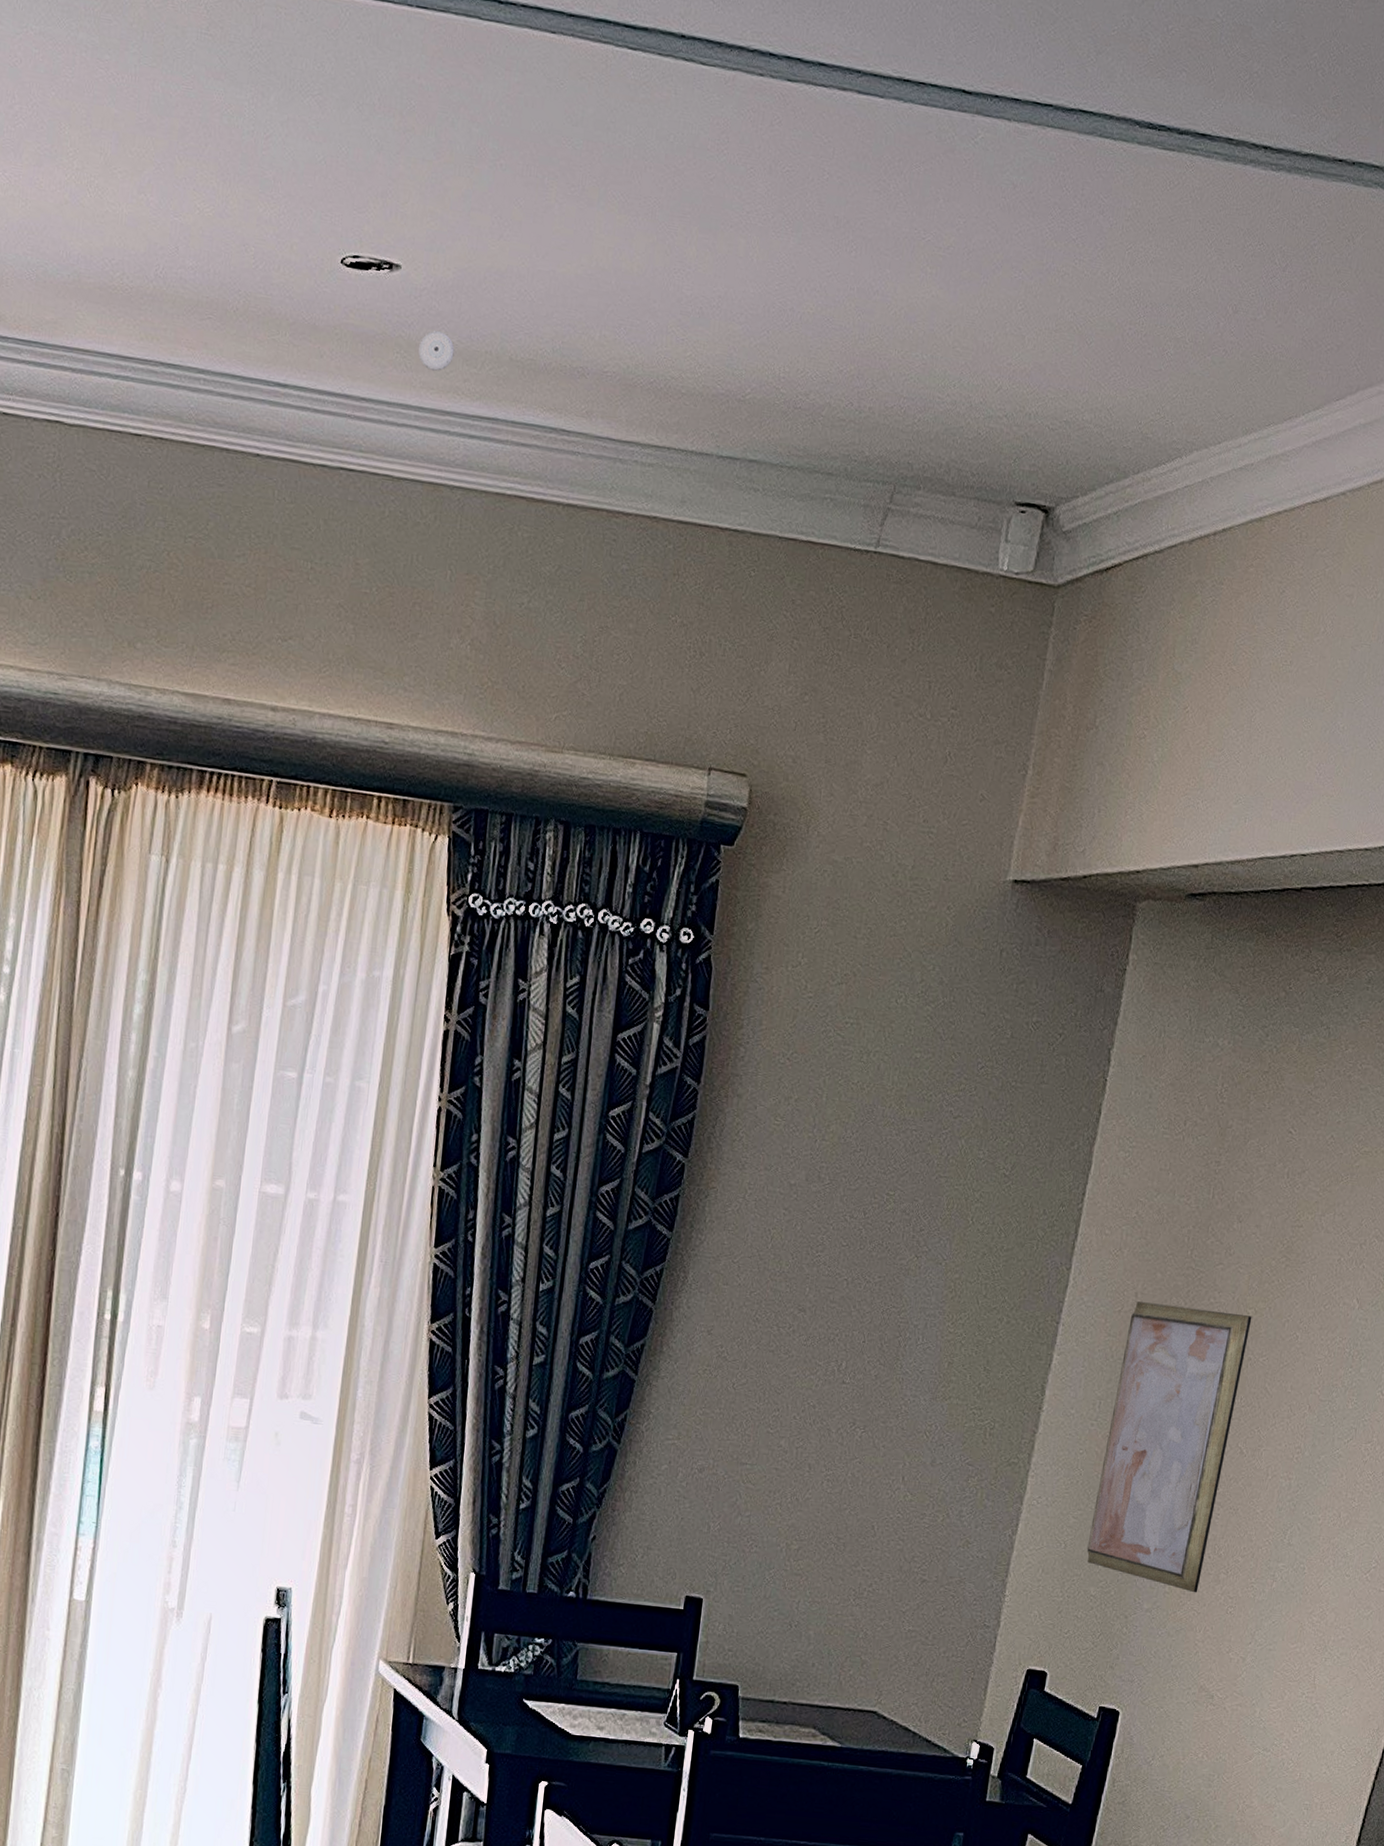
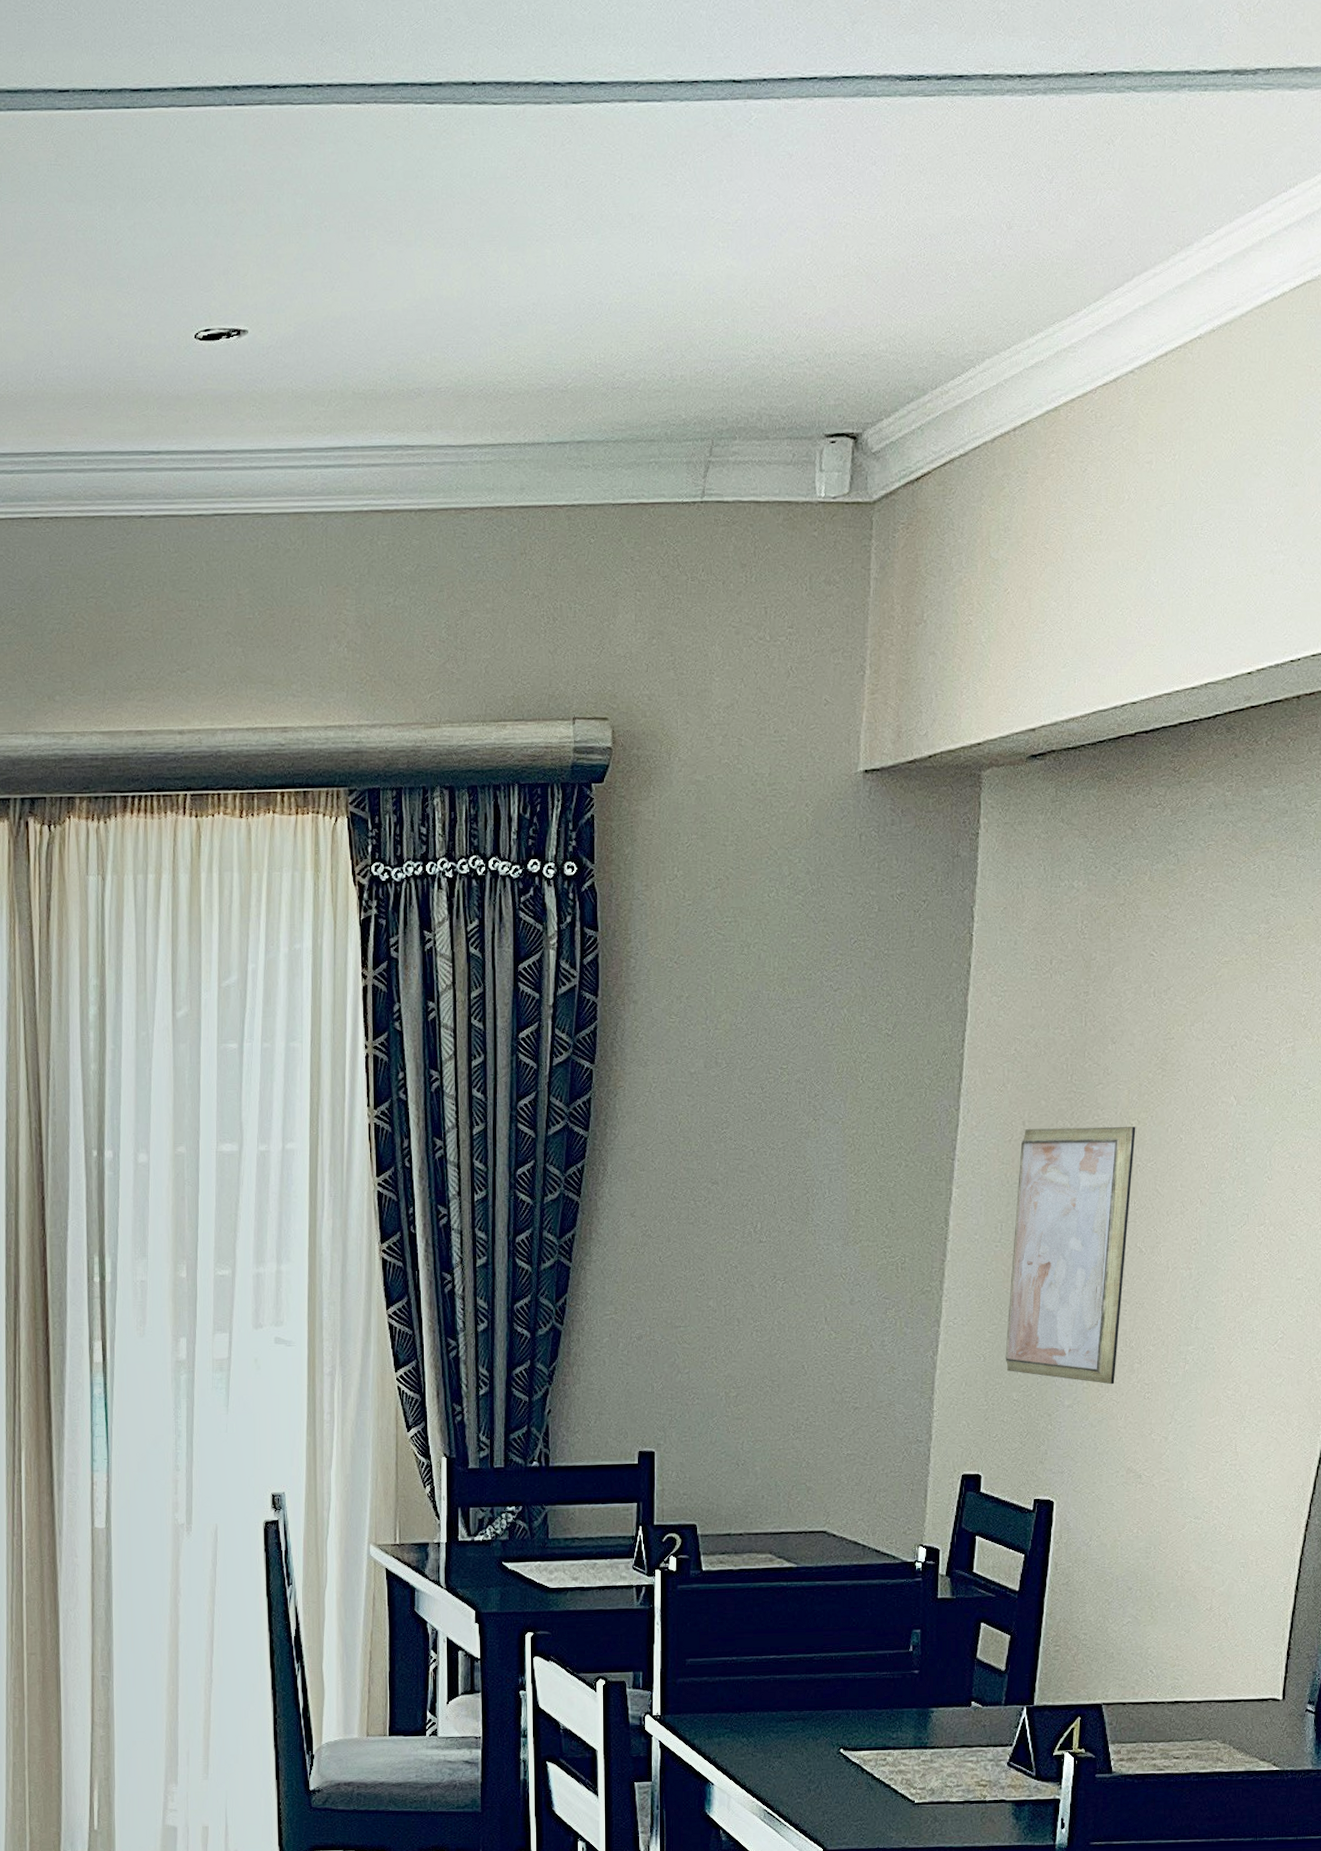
smoke detector: present [417,331,455,372] -> none [270,381,303,417]

